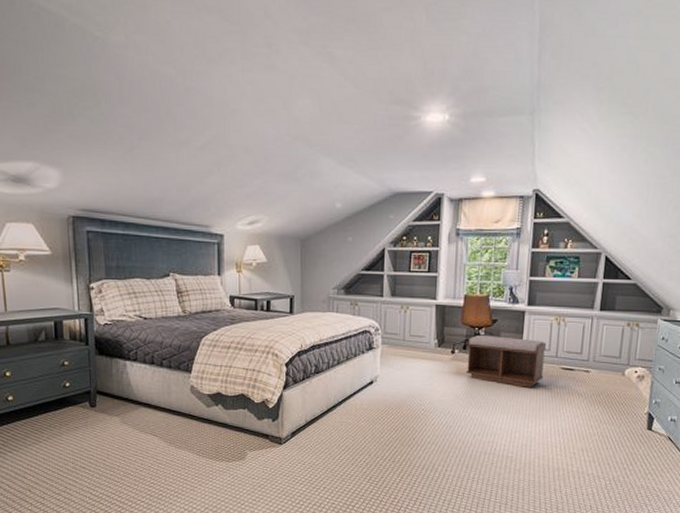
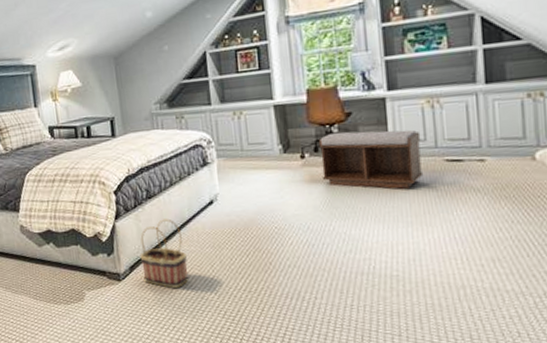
basket: none [302,393,344,454] -> present [140,219,189,288]

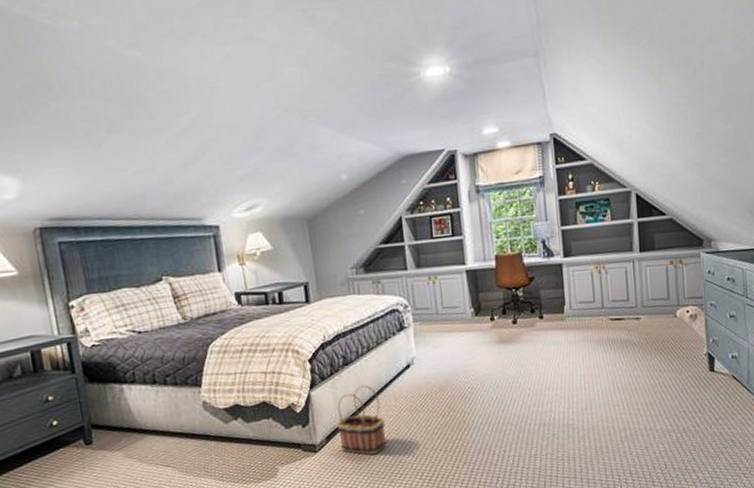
bench: present [318,130,424,189] -> none [506,292,593,346]

